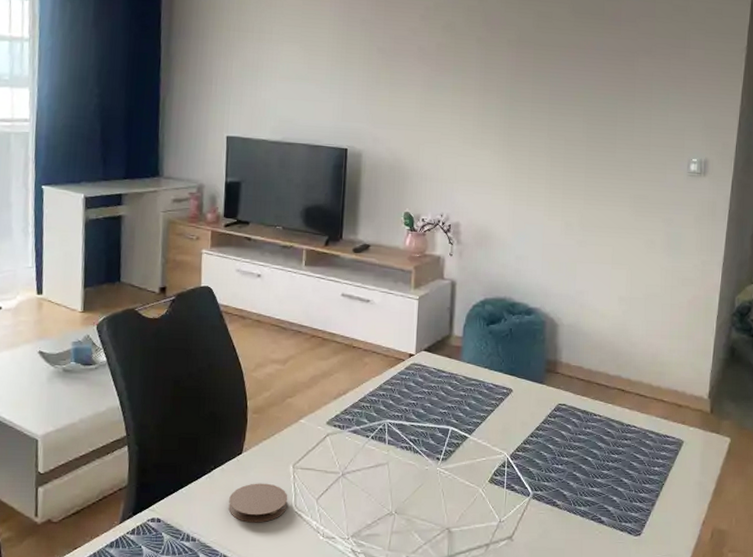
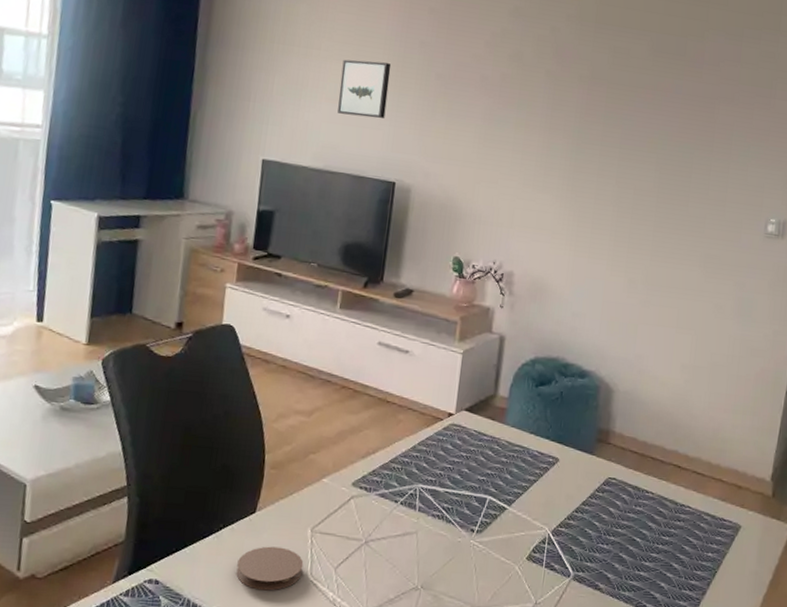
wall art: none [291,40,337,92] -> present [337,59,392,119]

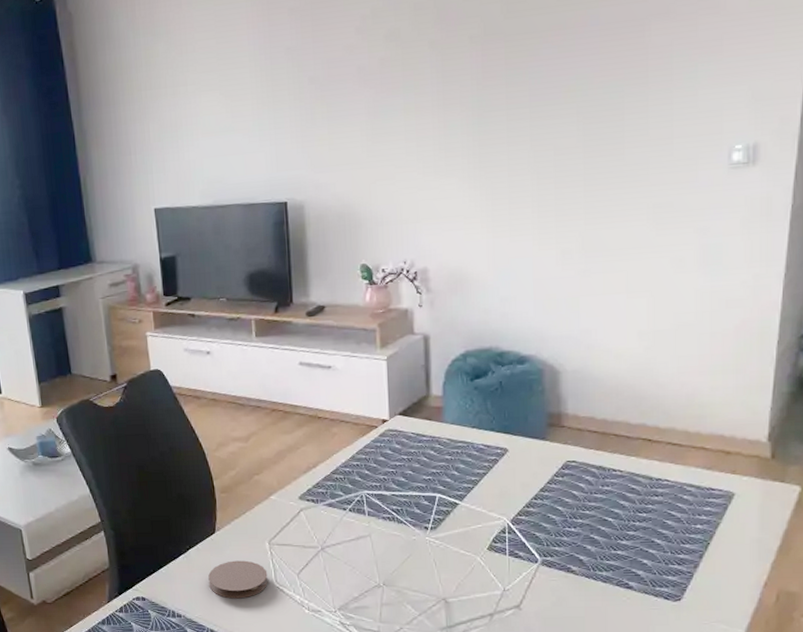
wall art: present [337,59,392,119] -> none [211,80,264,145]

